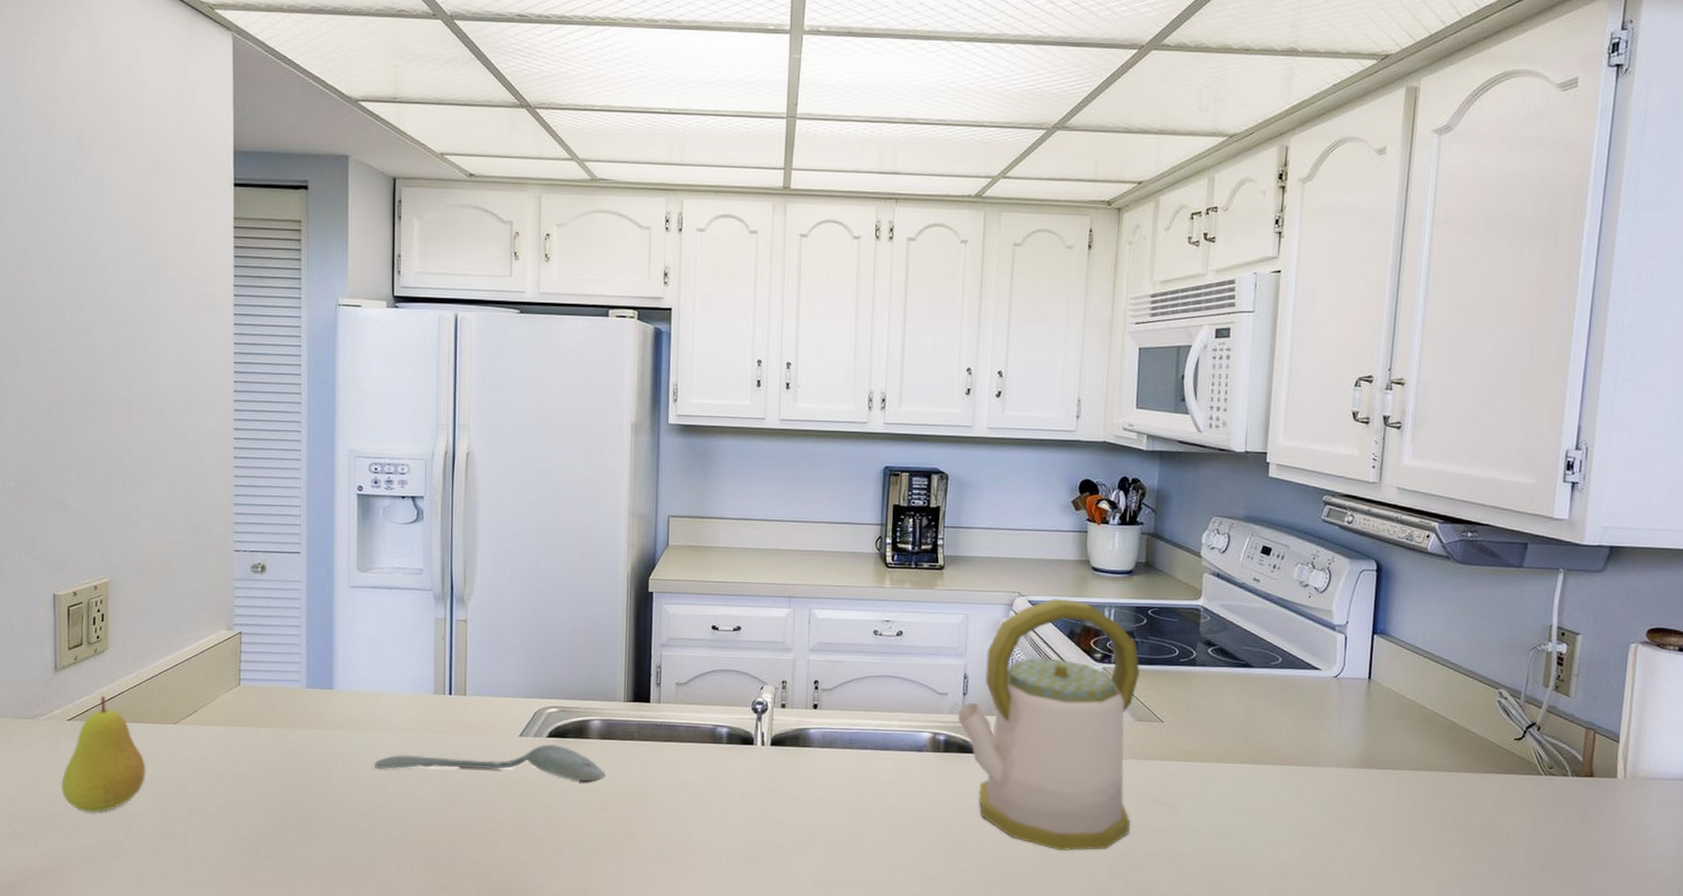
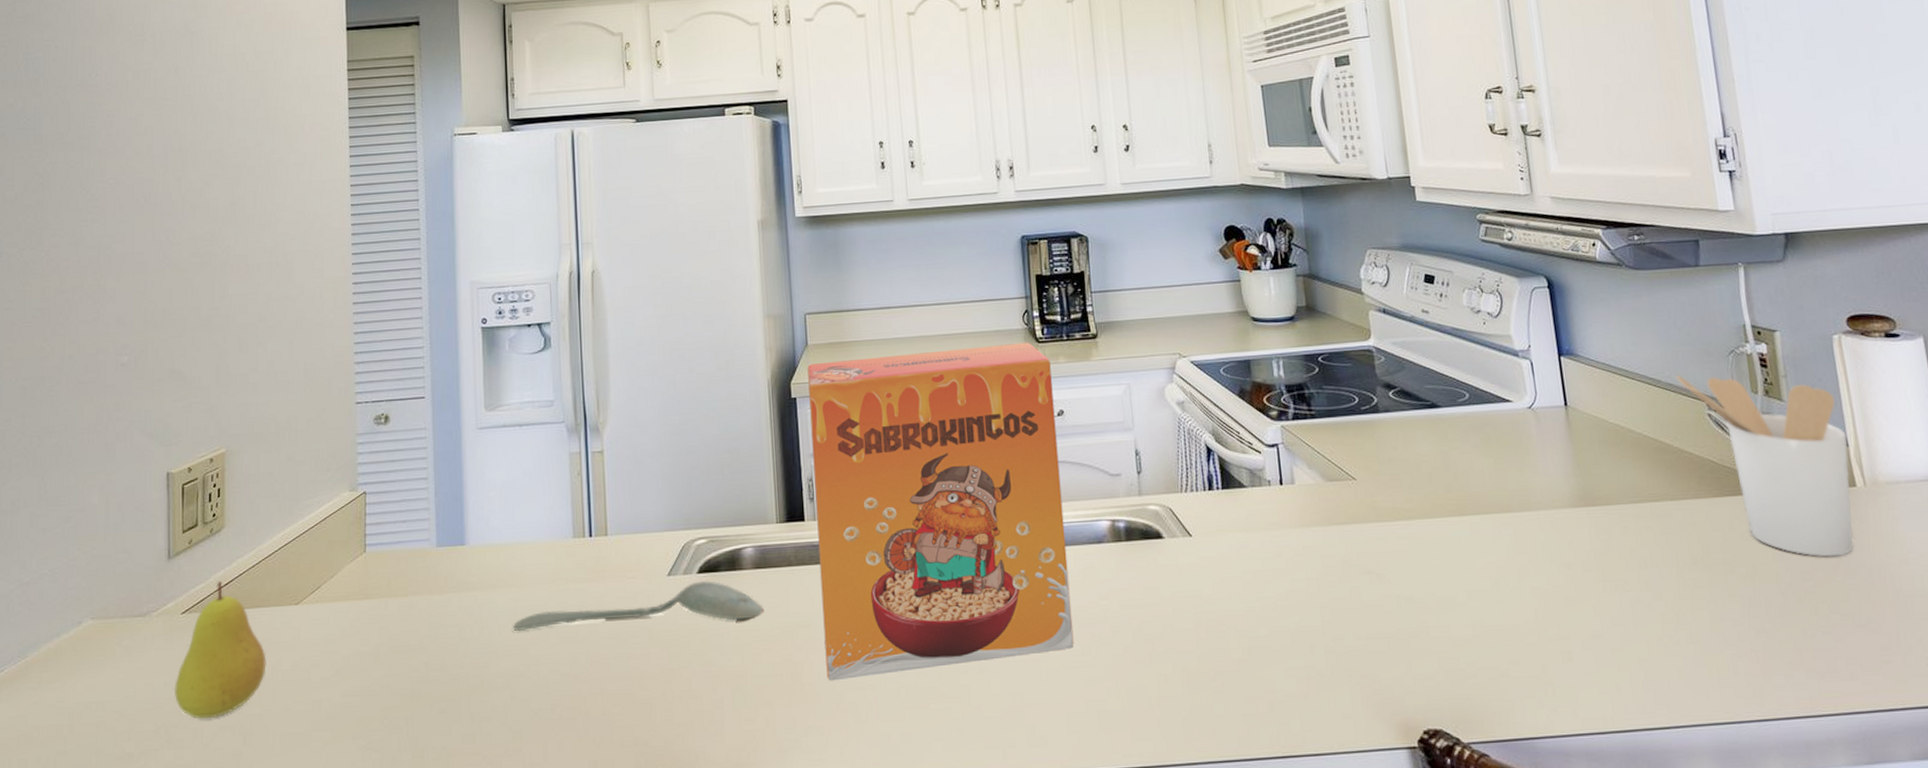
cereal box: none [657,562,896,842] -> present [807,342,1074,681]
kettle: present [957,599,1140,851] -> none [1134,355,1341,641]
utensil holder: none [1476,663,1620,836] -> present [1675,375,1855,557]

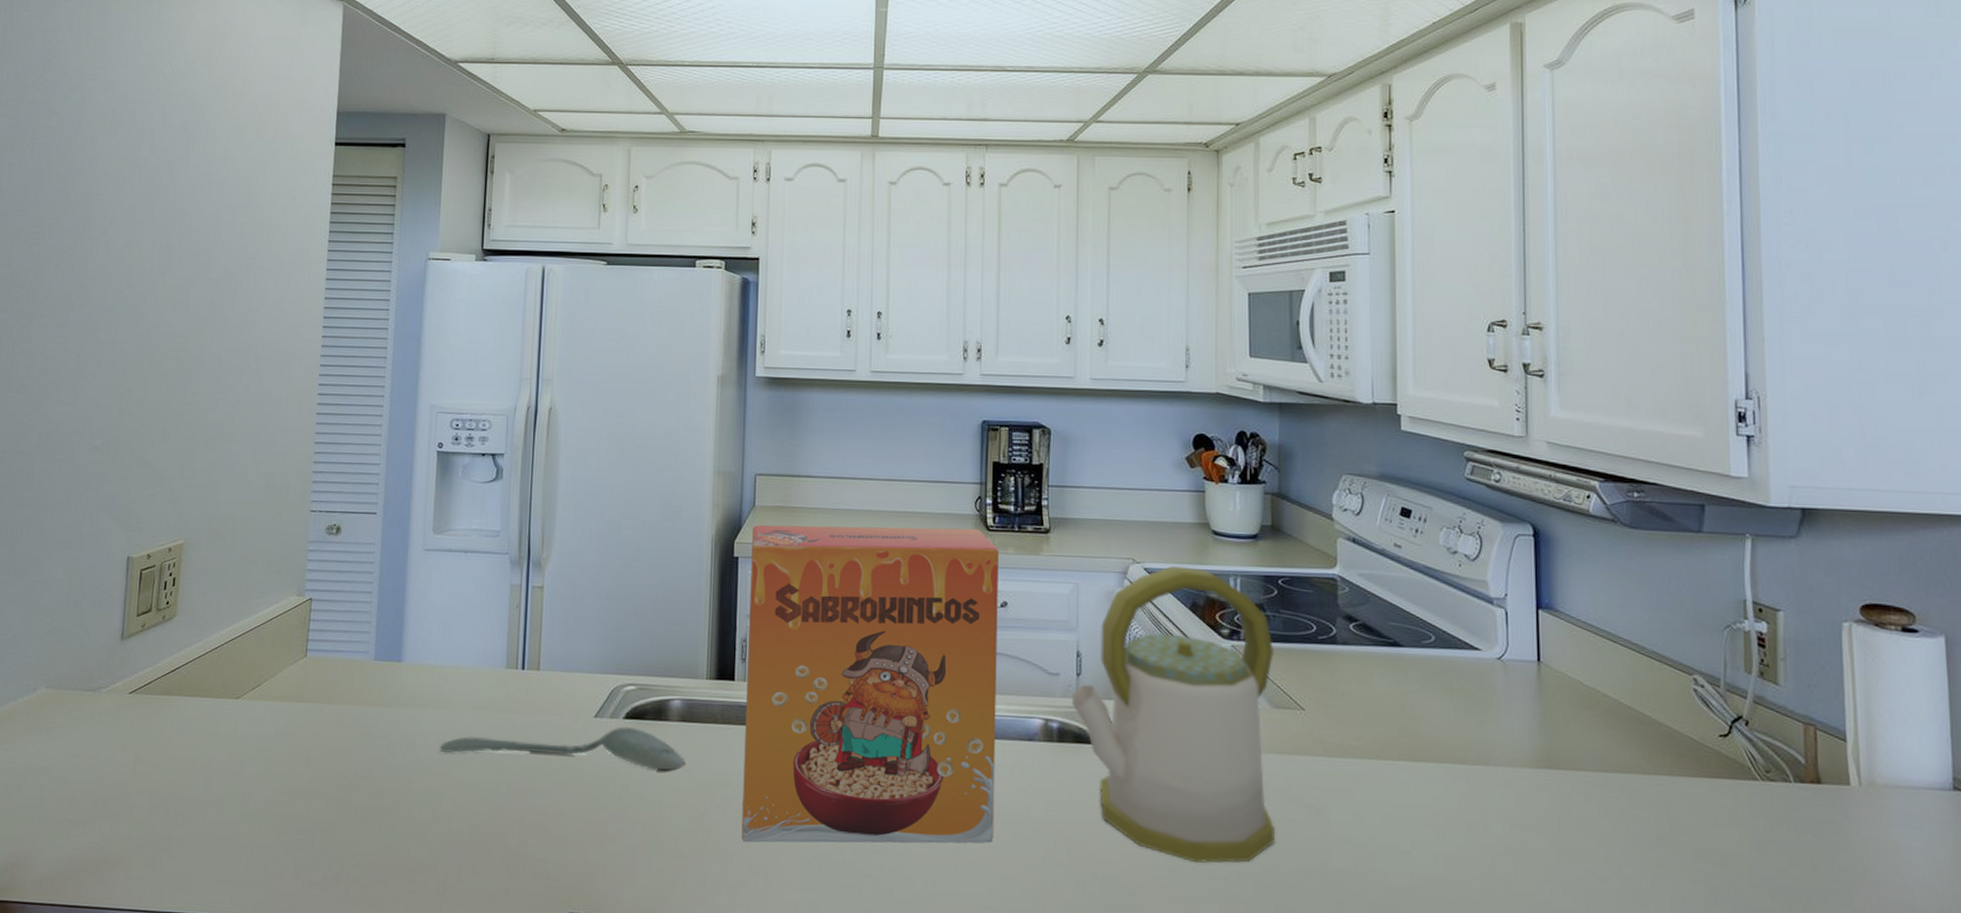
fruit: present [174,581,266,719] -> none [115,667,204,798]
kettle: none [1134,355,1341,641] -> present [1071,566,1274,864]
utensil holder: present [1675,375,1855,557] -> none [1662,644,1846,857]

